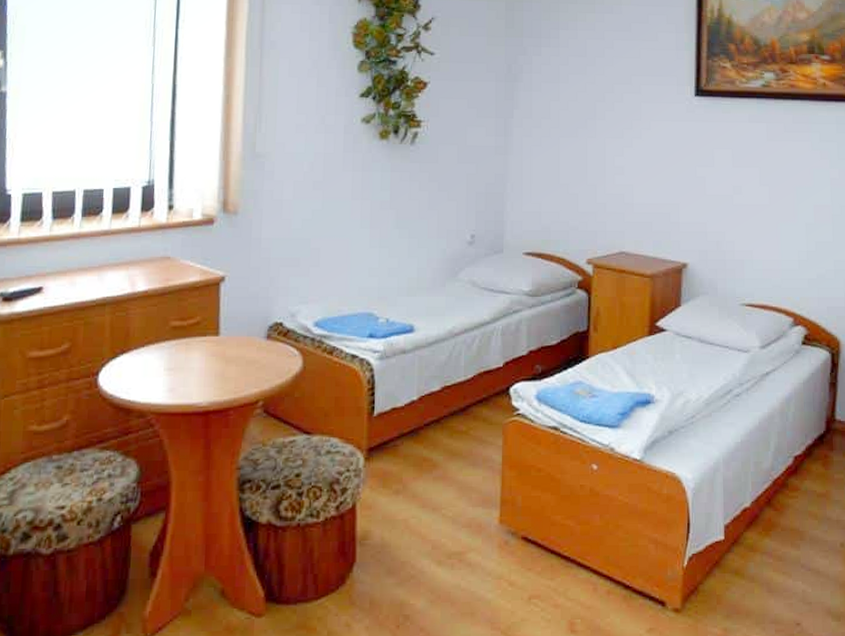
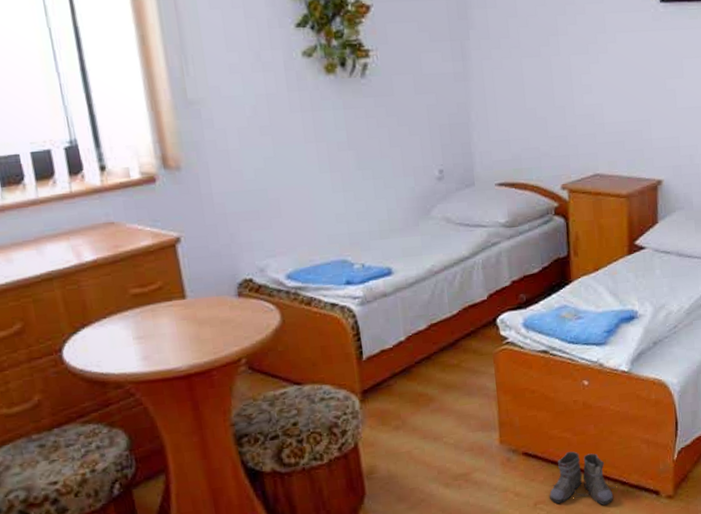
boots: none [546,542,618,610] -> present [549,451,616,505]

